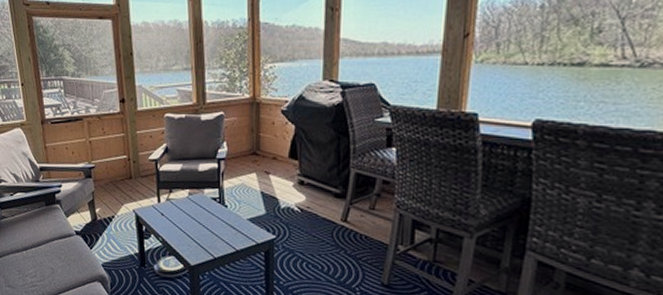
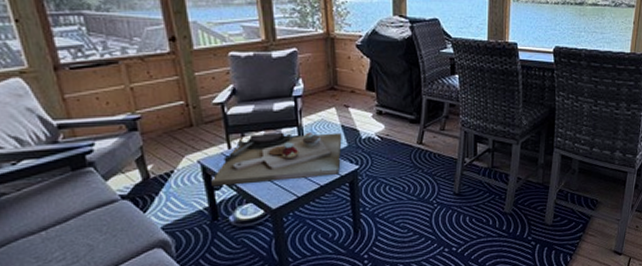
decorative tray: none [142,192,261,242] -> present [211,132,342,187]

